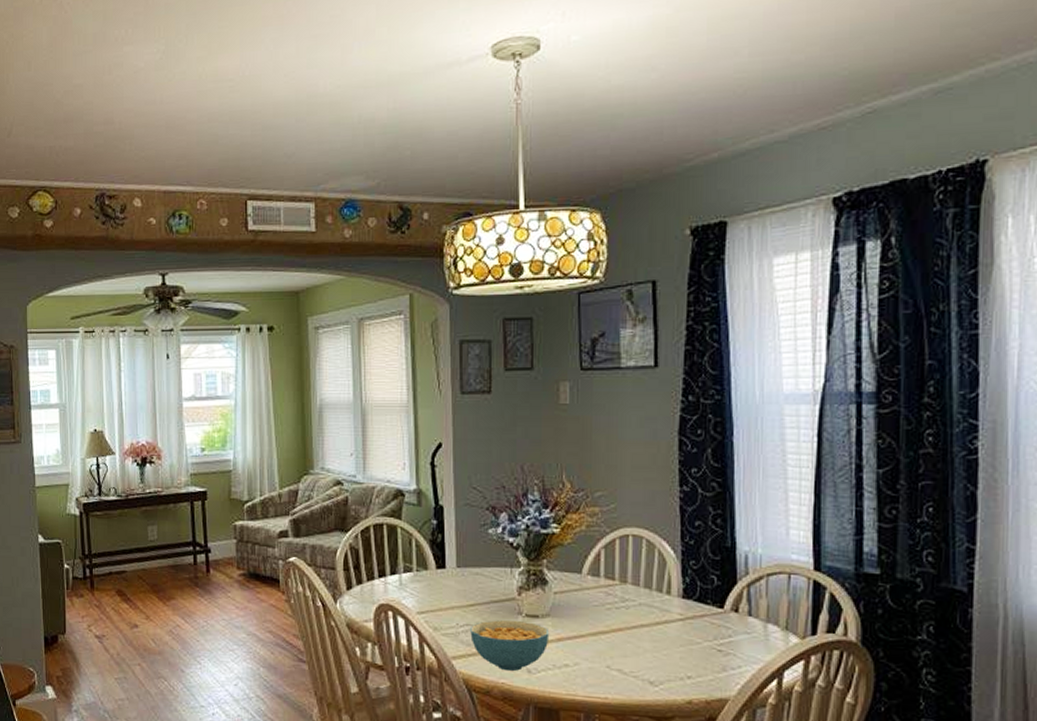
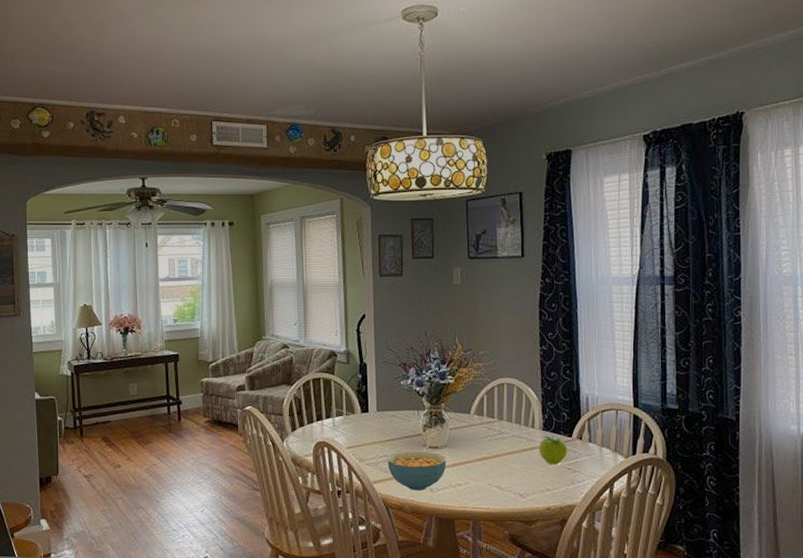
fruit: none [677,605,717,644] -> present [539,436,567,465]

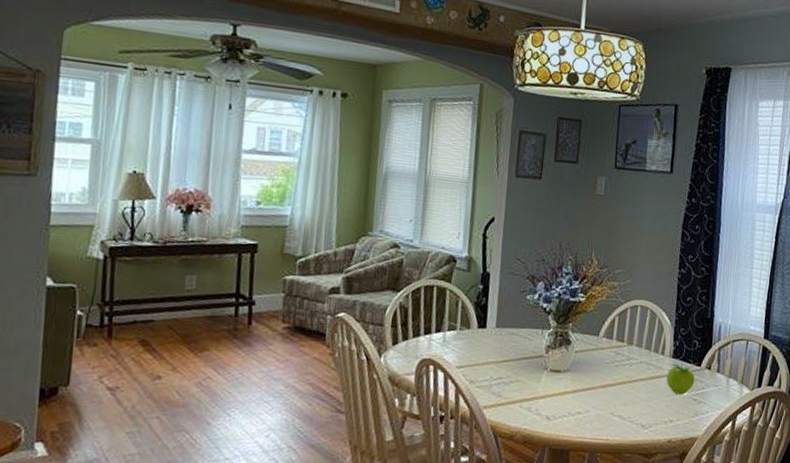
cereal bowl: present [387,451,447,491] -> none [501,374,568,419]

